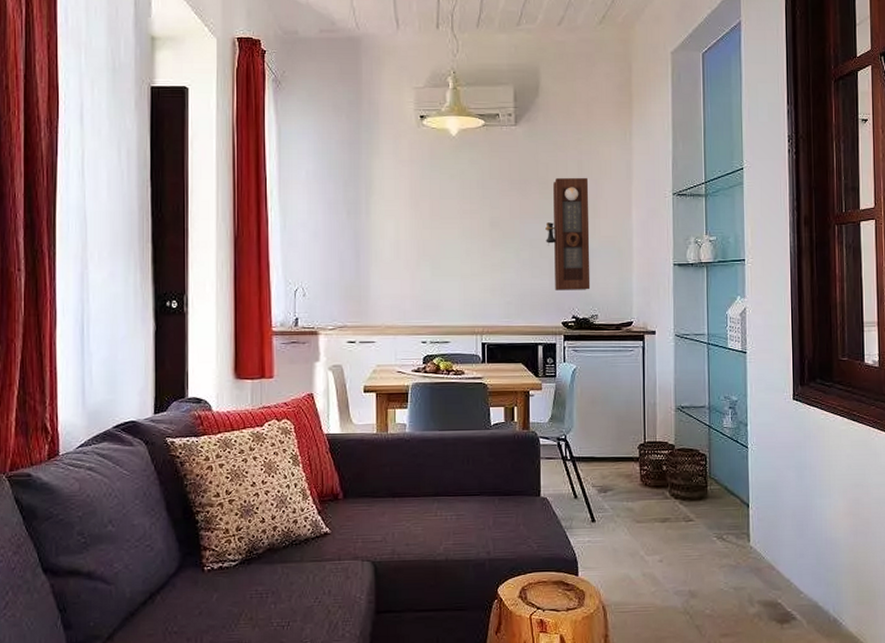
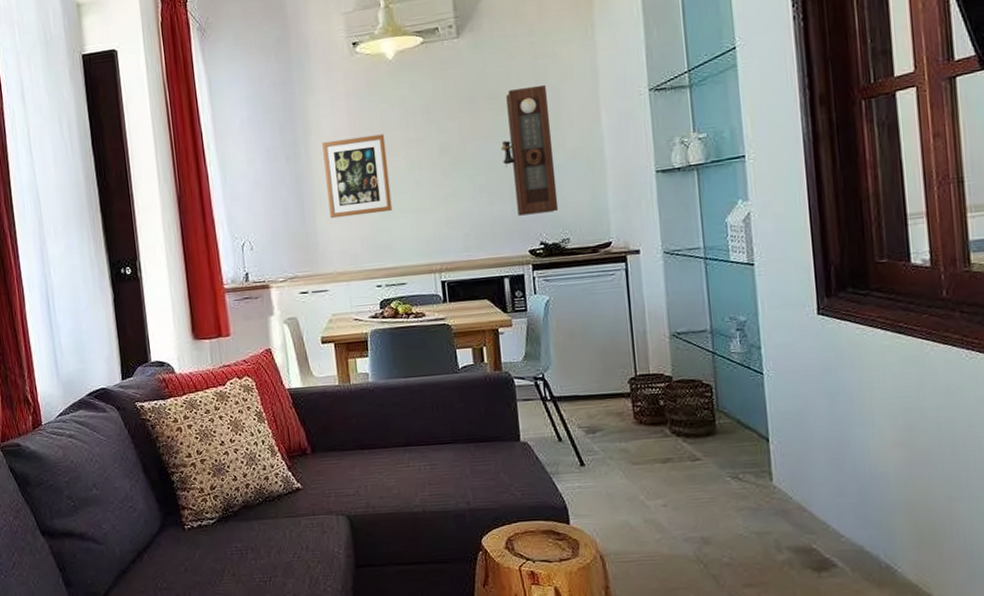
wall art: none [383,202,443,275] -> present [322,134,393,219]

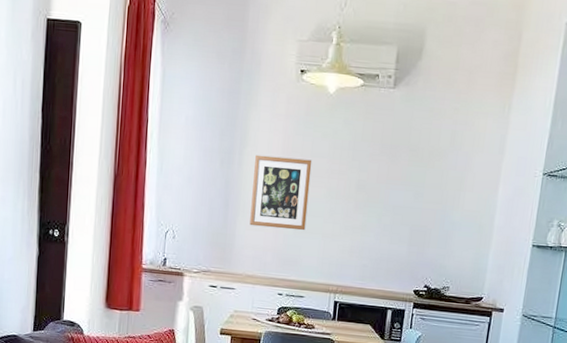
pendulum clock: present [501,84,559,216] -> none [408,147,460,262]

